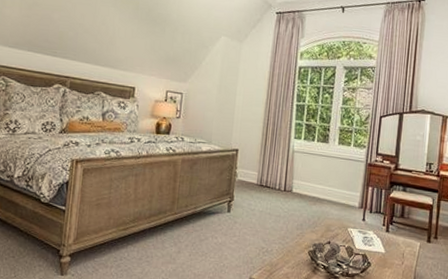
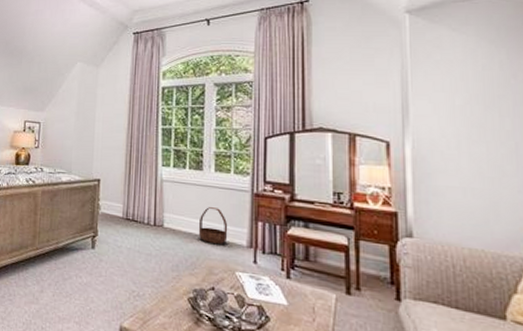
basket: none [320,175,345,206] -> present [198,207,228,244]

